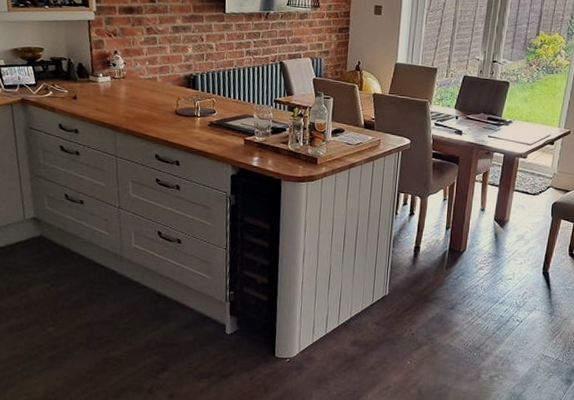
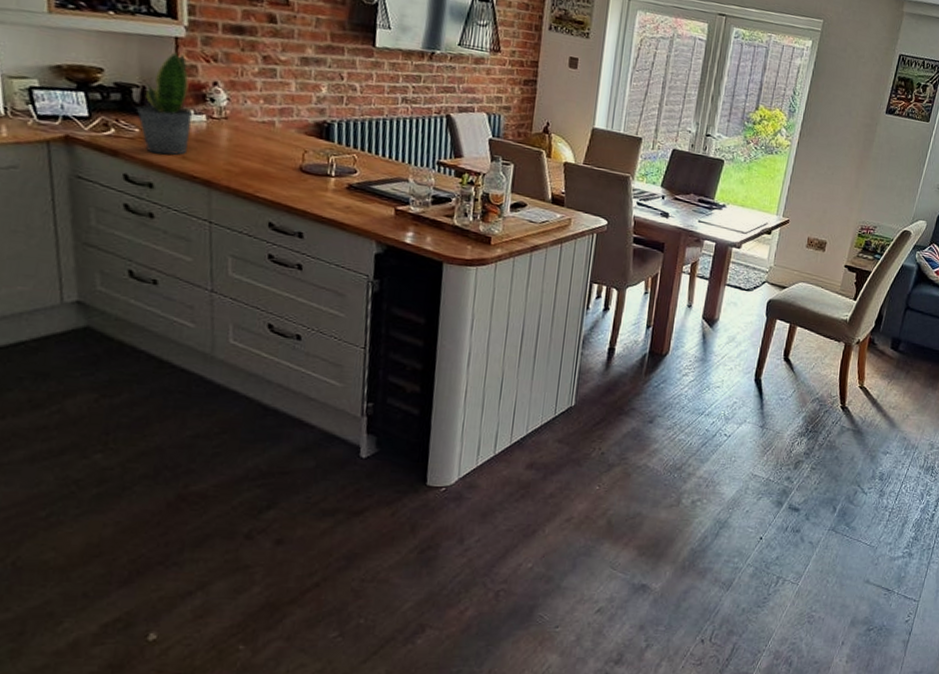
potted plant: none [65,31,102,108] -> present [136,52,194,155]

